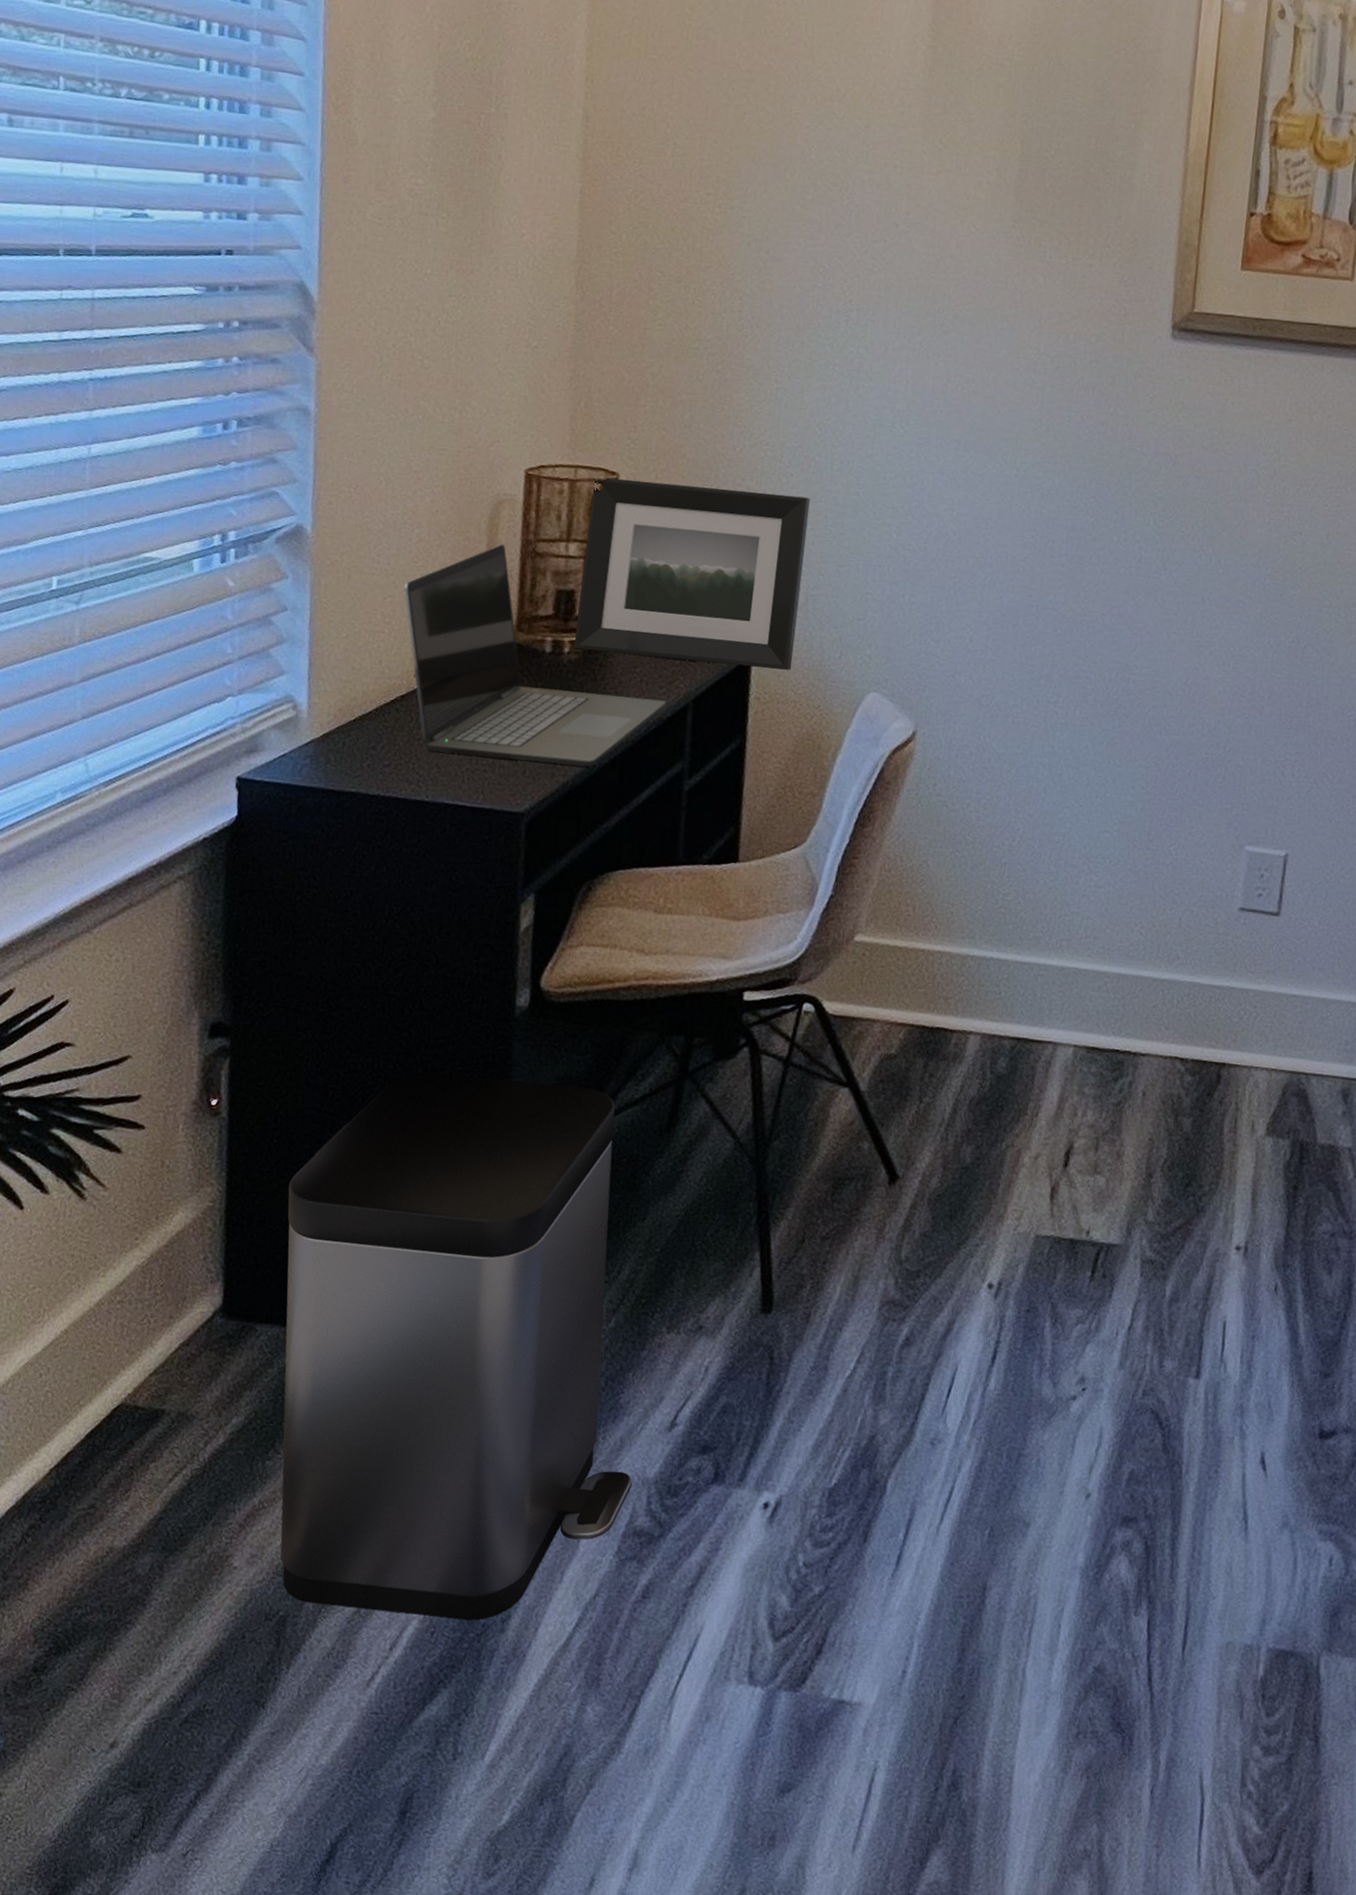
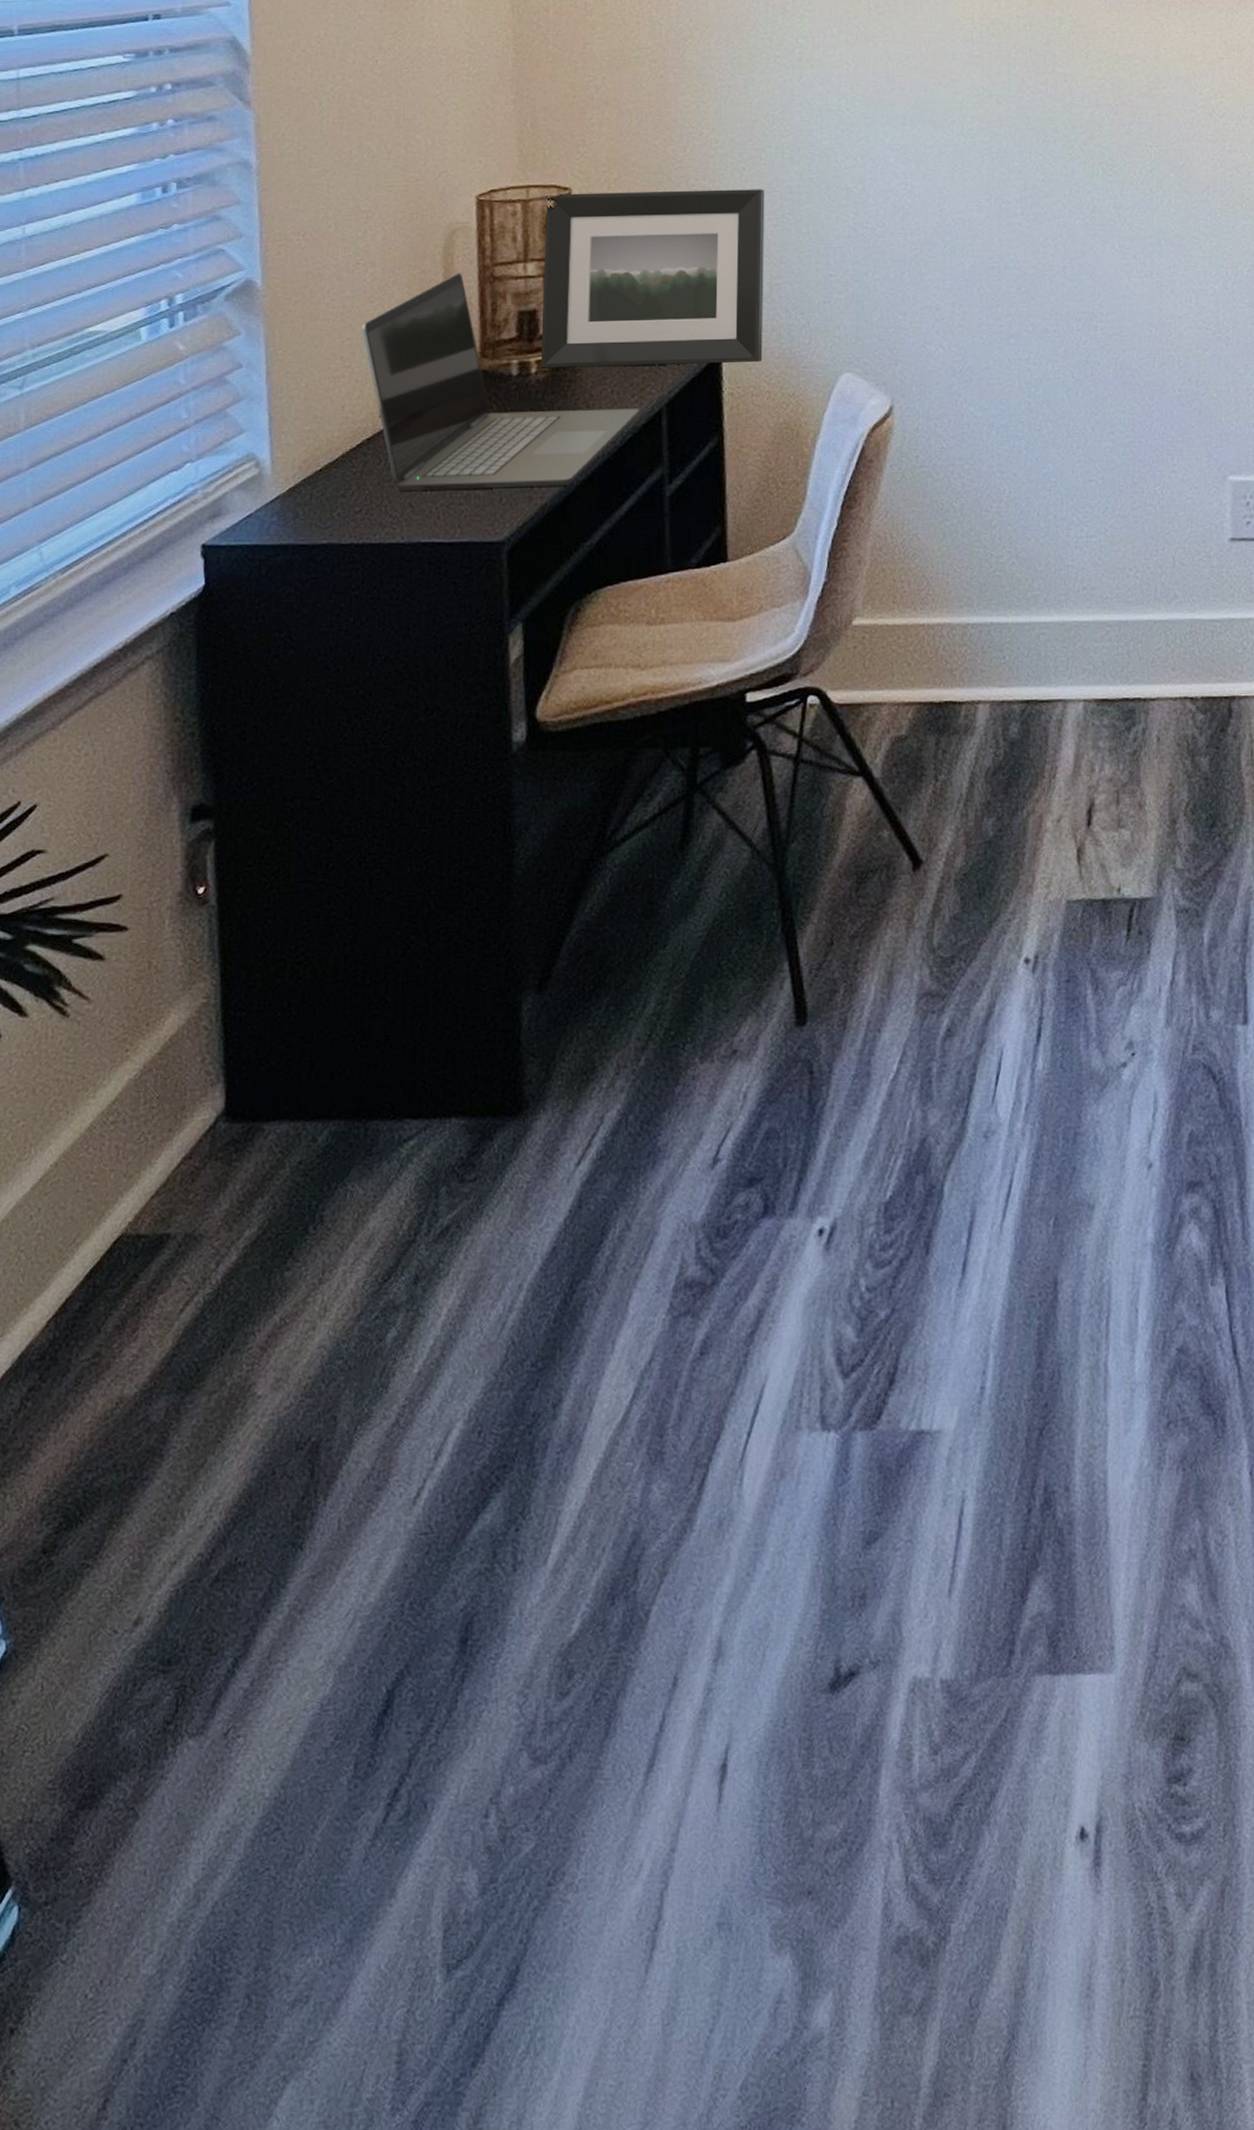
pedal bin: present [280,1072,632,1621] -> none [287,816,678,1422]

